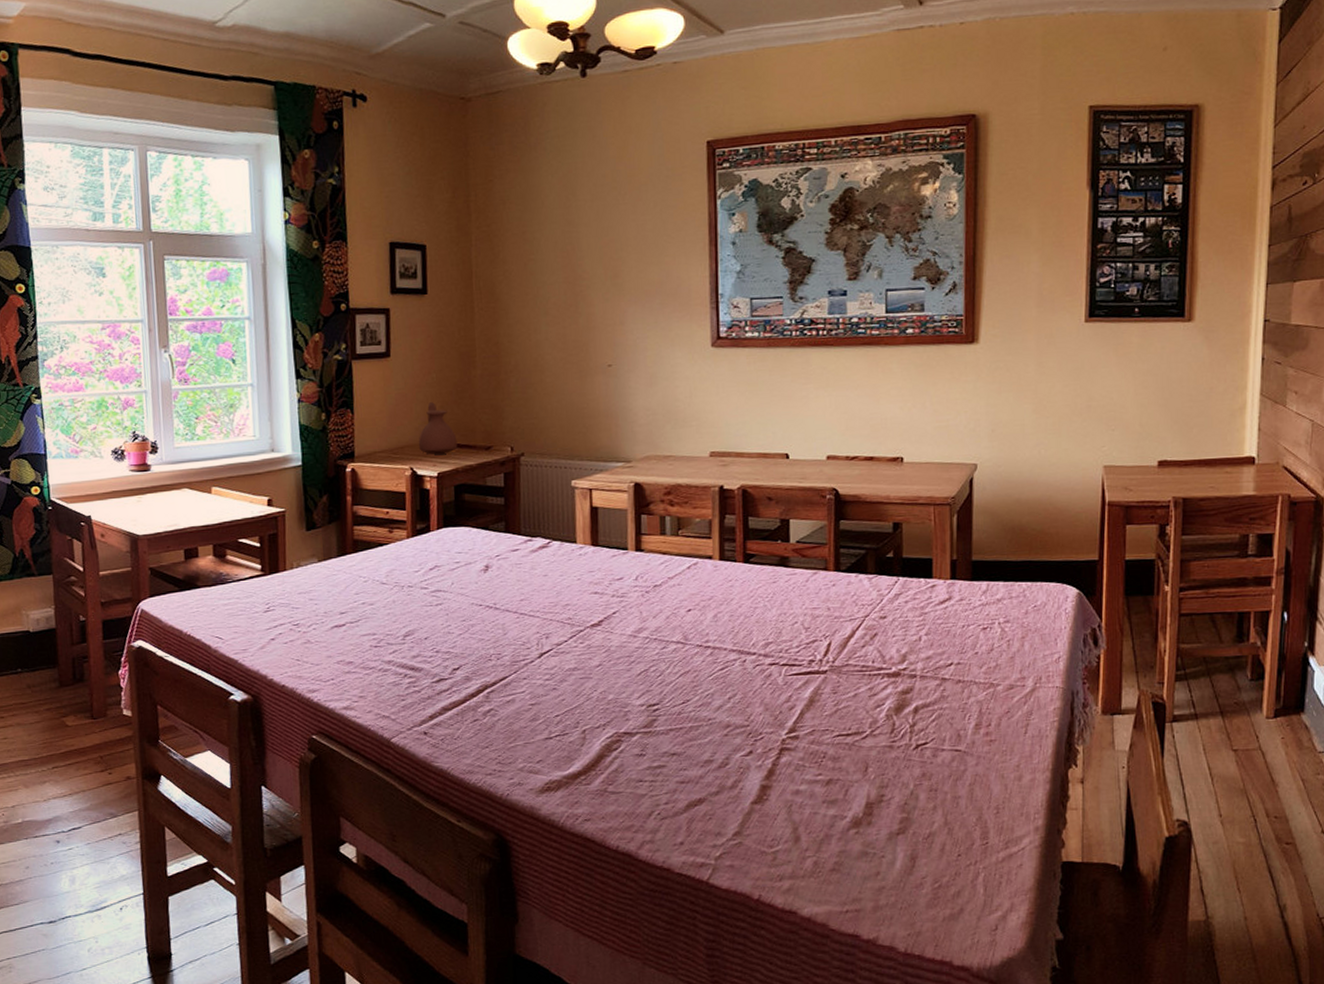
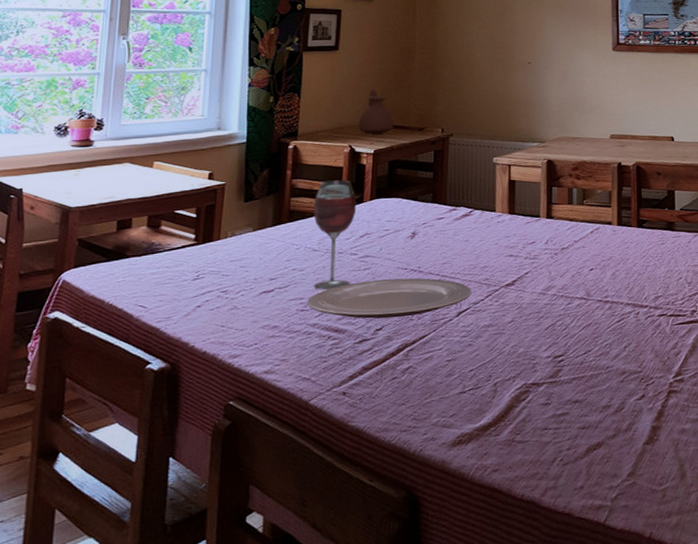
wineglass: none [377,506,424,626] -> present [313,180,357,291]
plate: none [379,615,554,658] -> present [306,278,472,319]

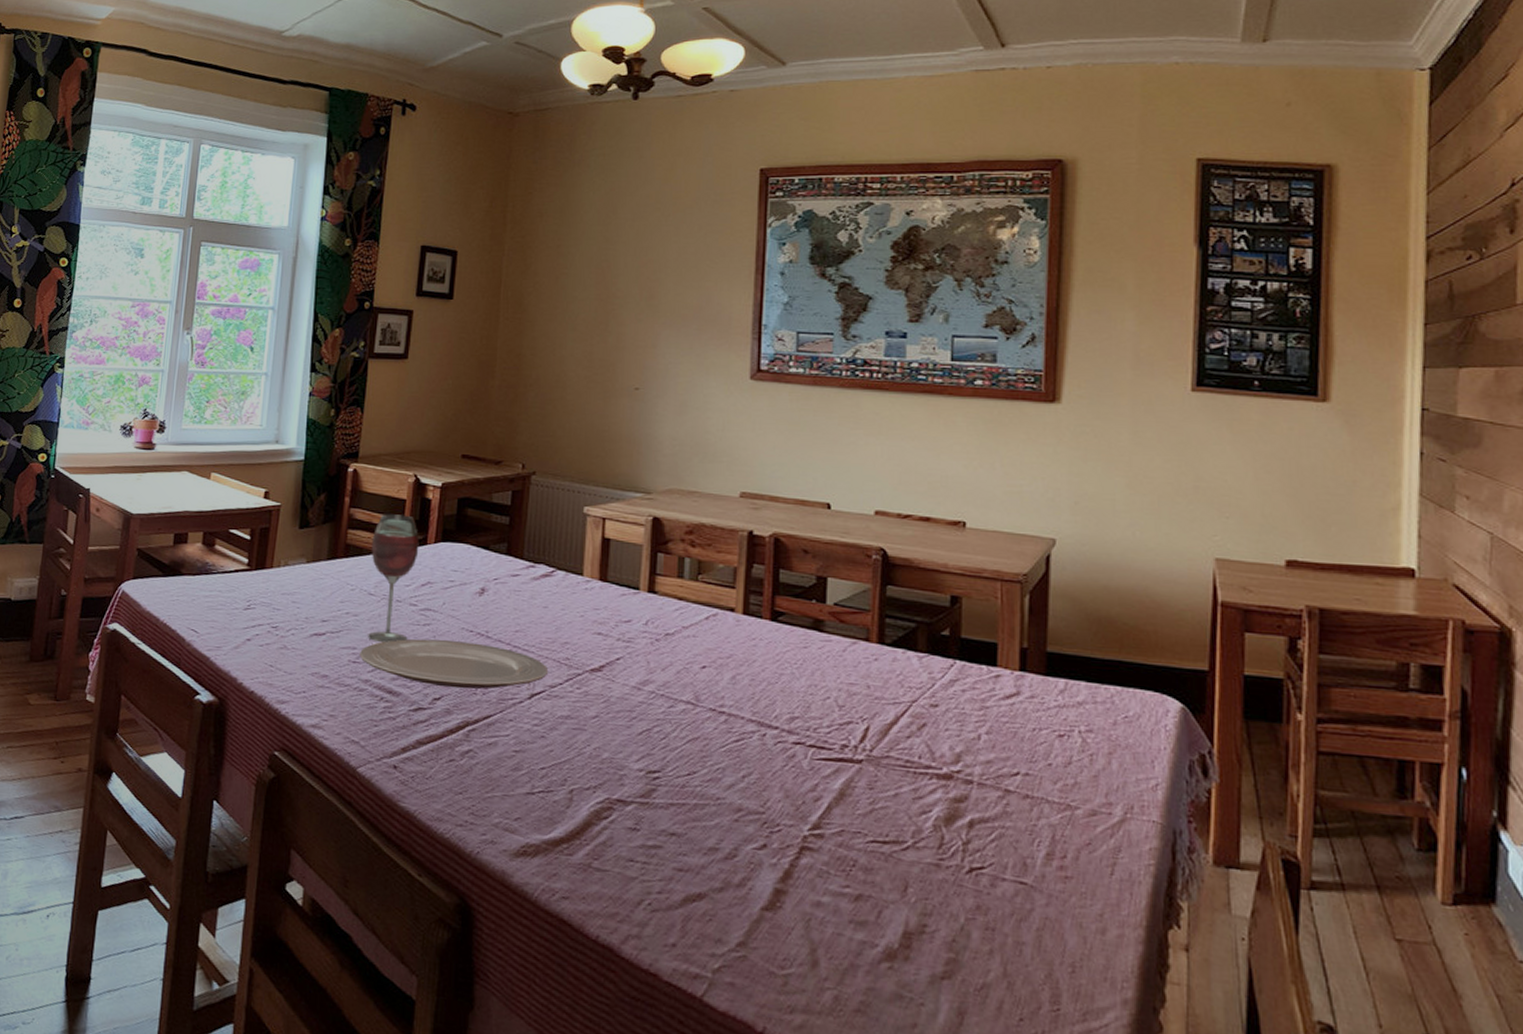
ceramic jug: present [358,89,394,134] -> none [425,409,467,464]

